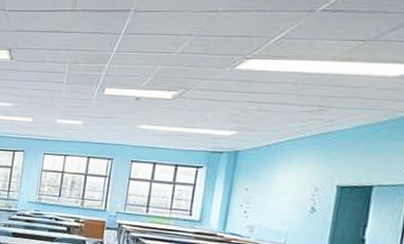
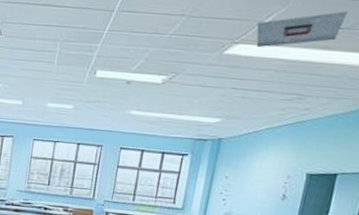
ceiling vent: none [269,24,368,62] -> present [256,11,348,48]

